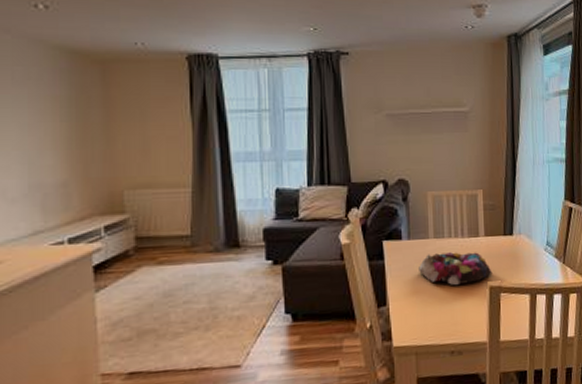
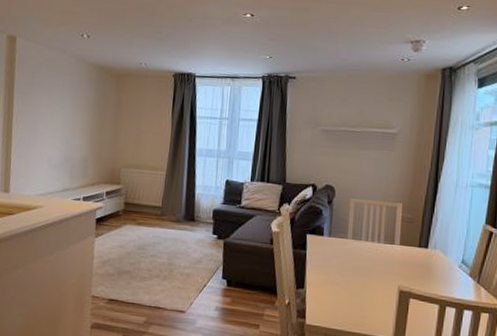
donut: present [419,252,492,285] -> none [335,252,404,284]

